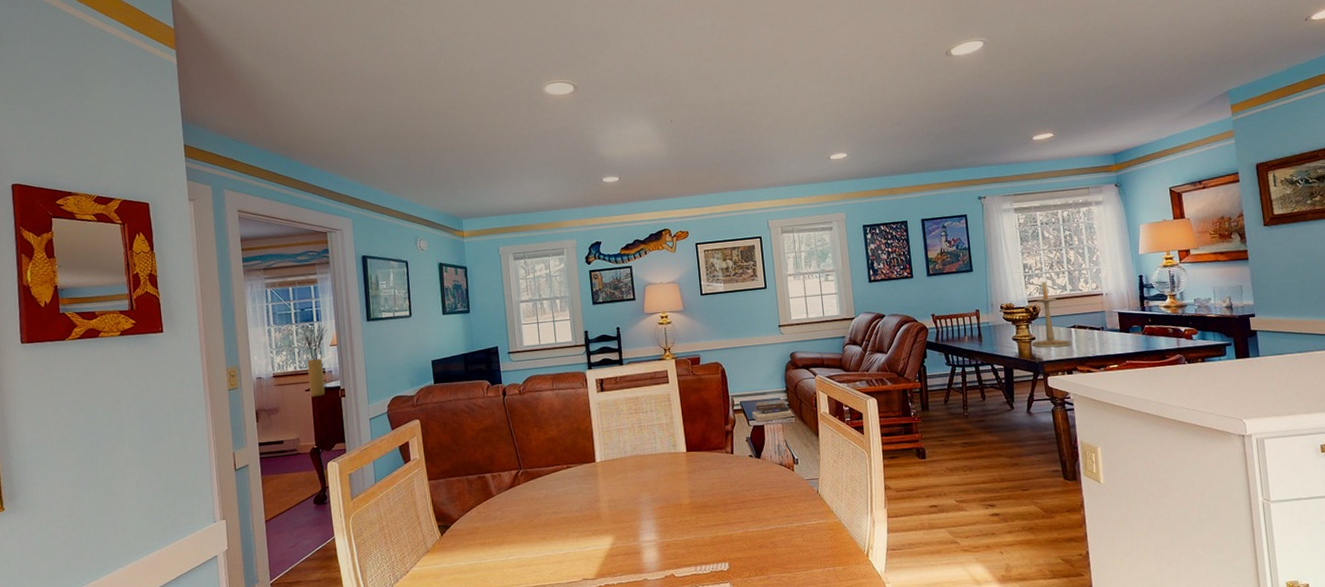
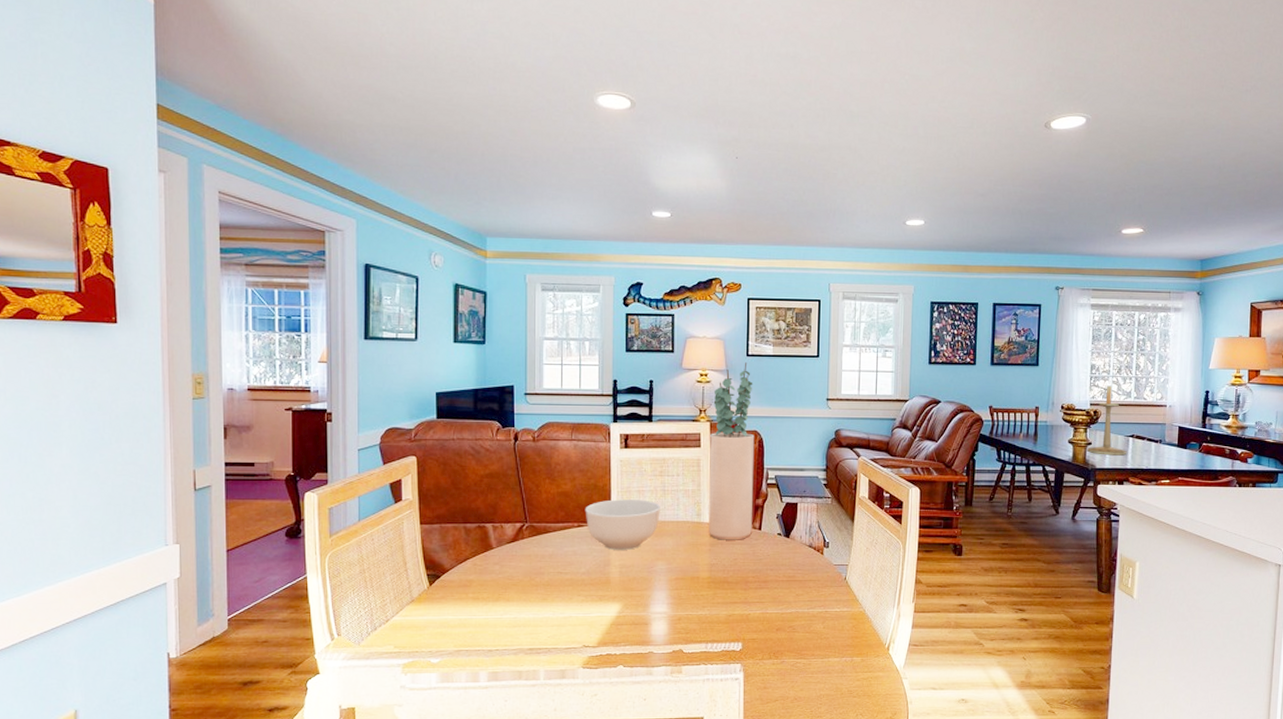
vase: present [303,325,327,397] -> none [288,338,316,418]
bowl: none [571,437,640,487] -> present [585,499,660,550]
vase: none [676,301,725,467] -> present [709,362,755,540]
books: present [751,399,793,422] -> none [786,477,829,499]

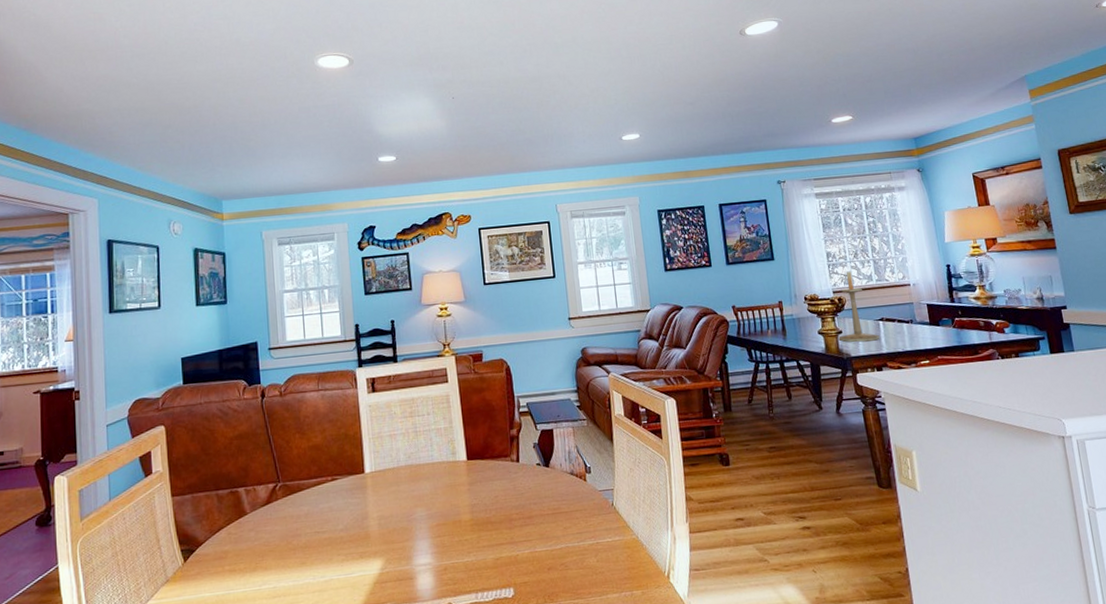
bowl: present [585,499,660,550] -> none [337,444,415,501]
vase: present [709,362,755,540] -> none [456,291,510,478]

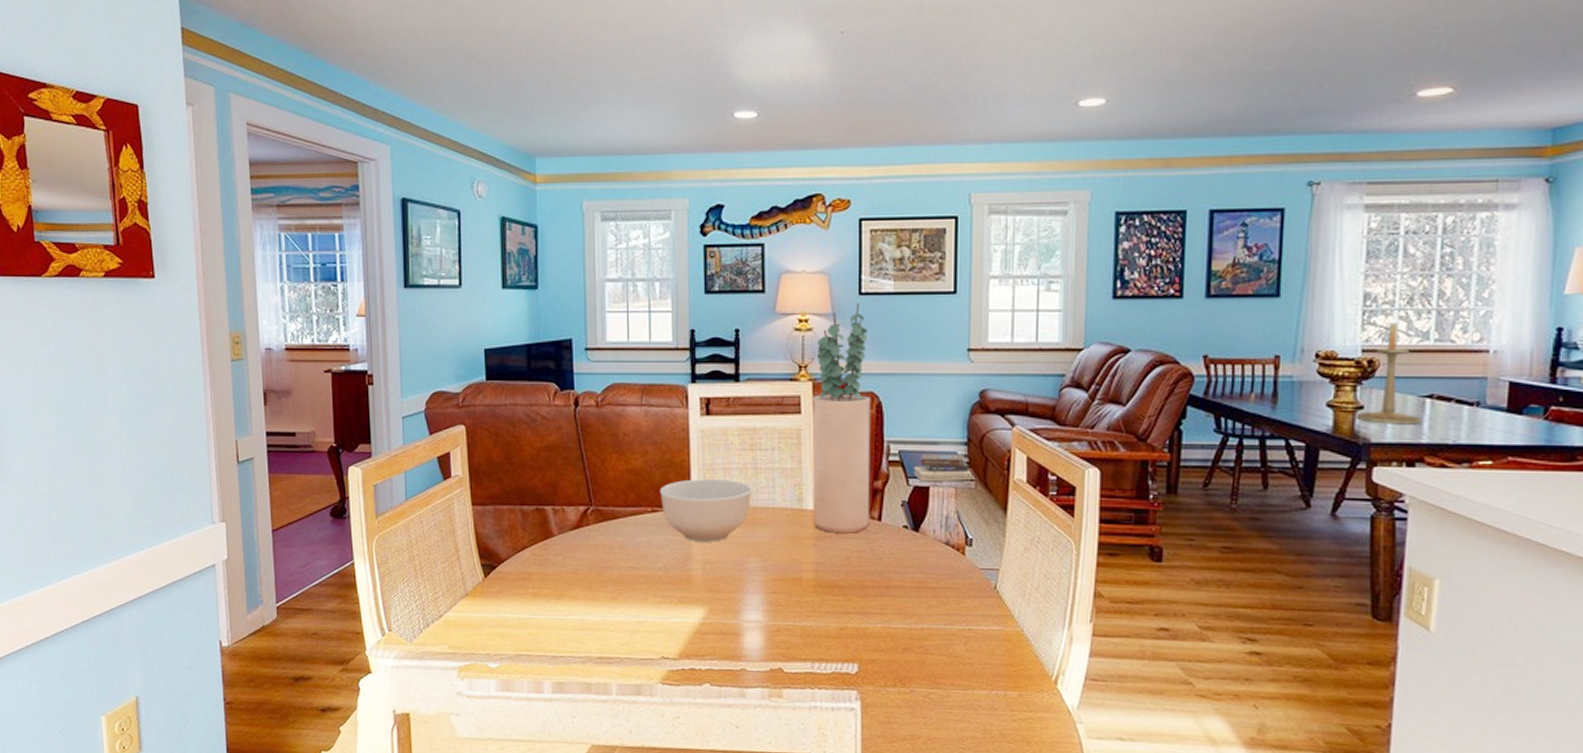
bowl: none [337,444,415,501] -> present [659,479,752,542]
vase: none [456,291,510,478] -> present [813,303,871,533]
books: none [539,400,584,426] -> present [913,453,972,482]

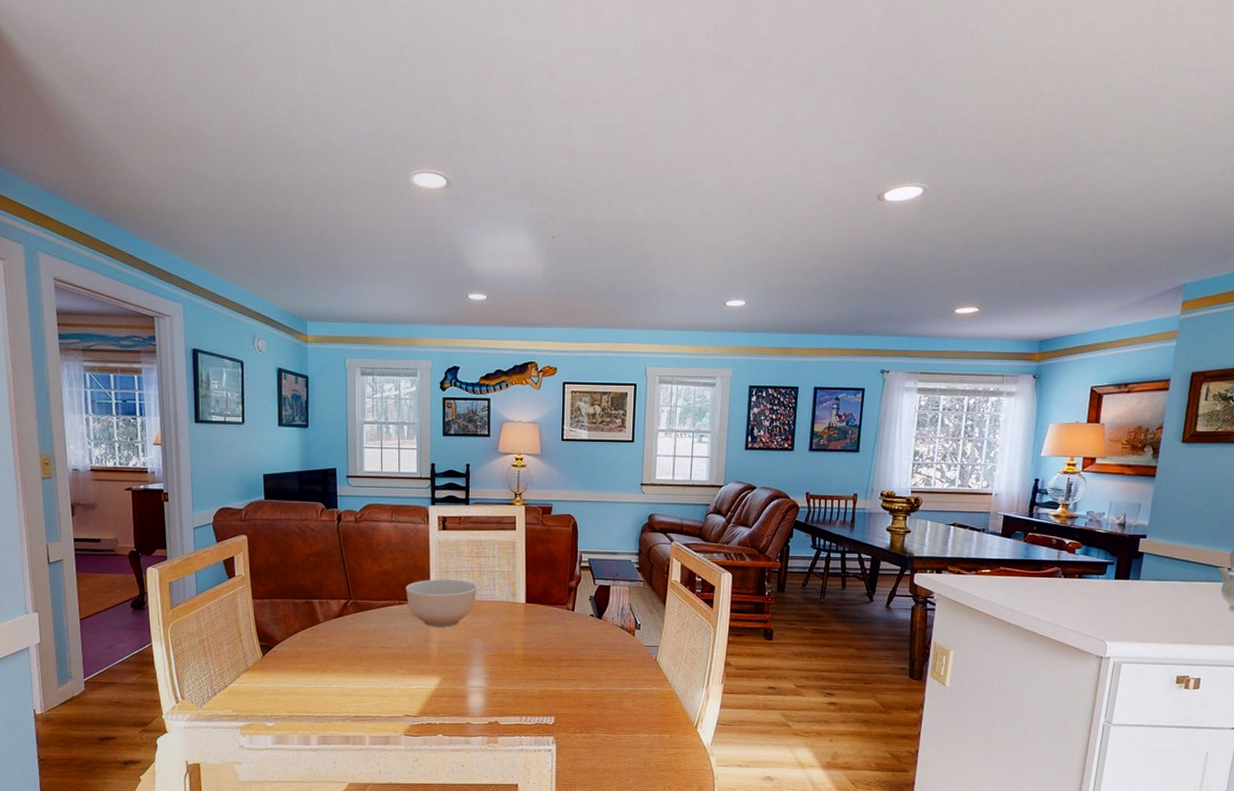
vase: present [813,303,871,533] -> none [523,447,569,620]
books: present [913,453,972,482] -> none [598,561,642,582]
candlestick: present [1356,310,1422,425] -> none [905,464,948,544]

